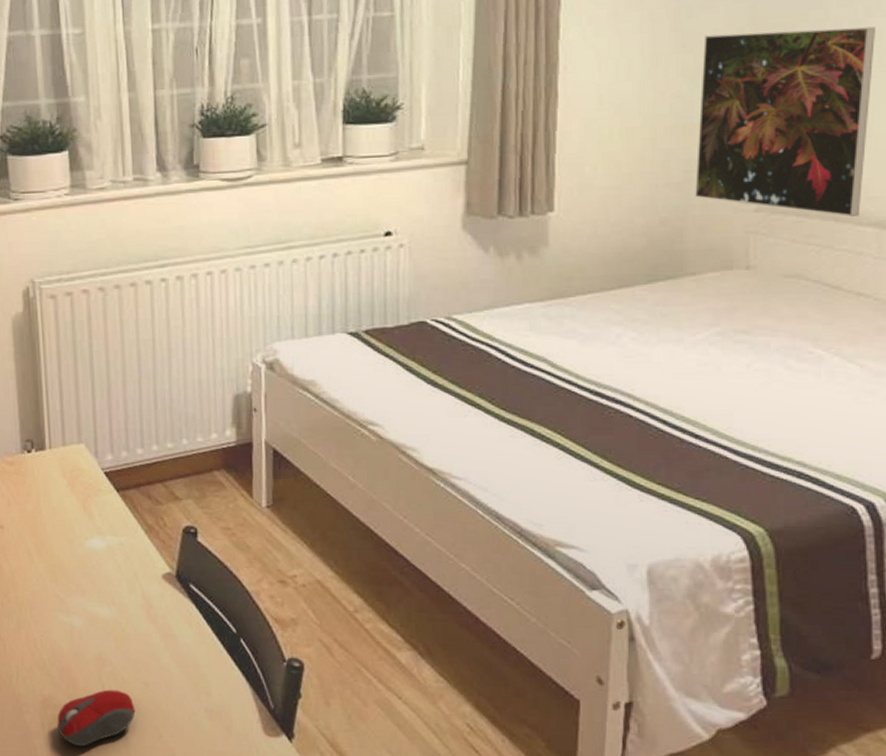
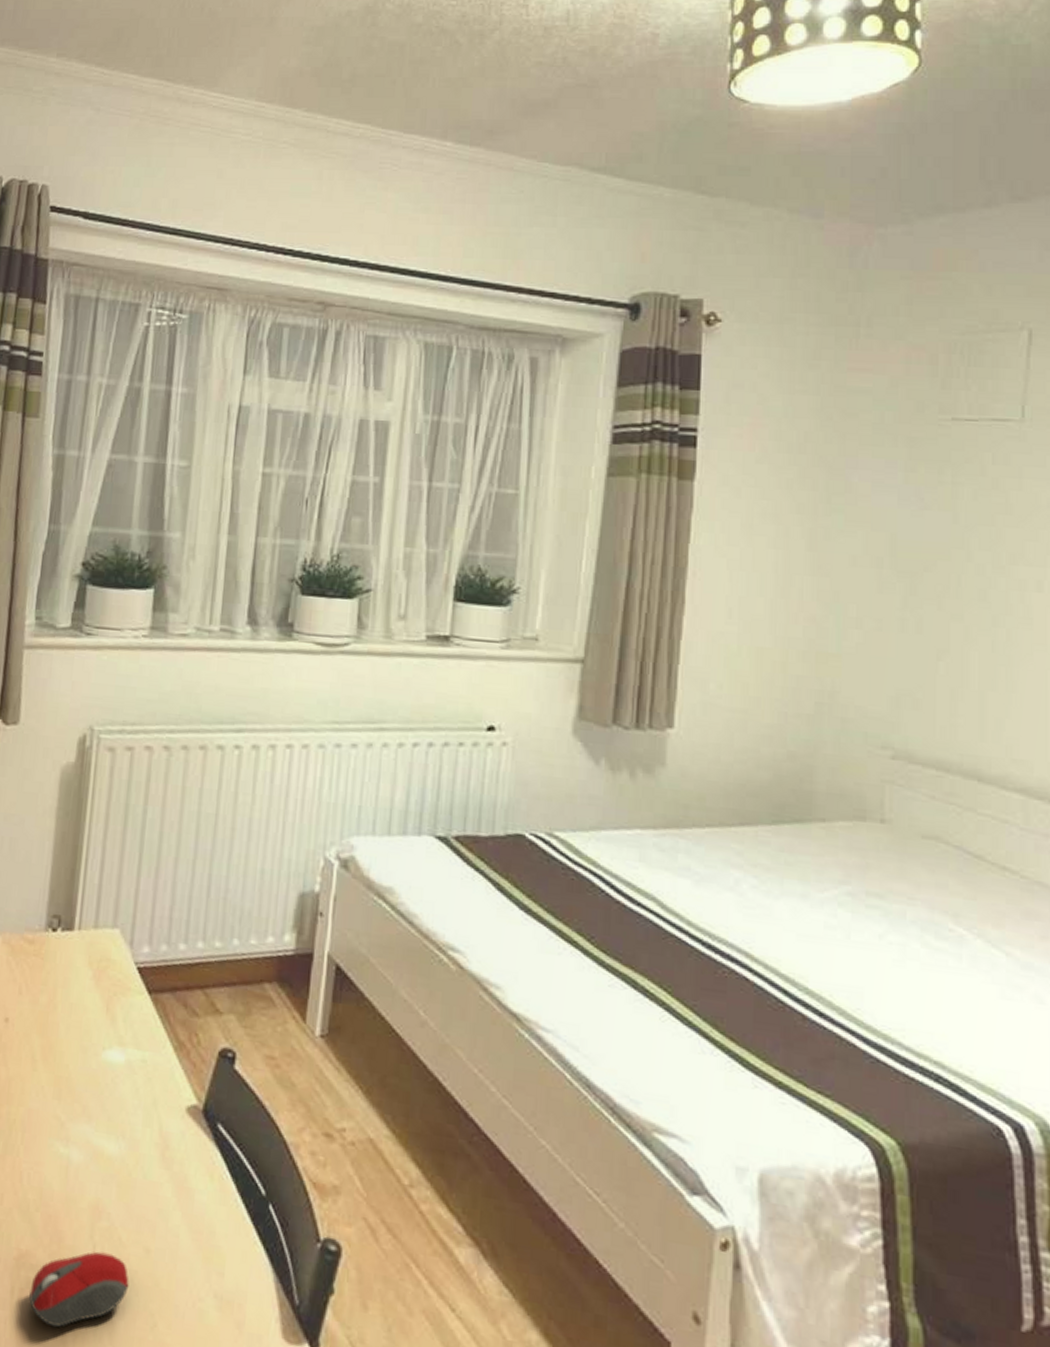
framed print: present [695,26,875,217] -> none [827,560,1019,779]

